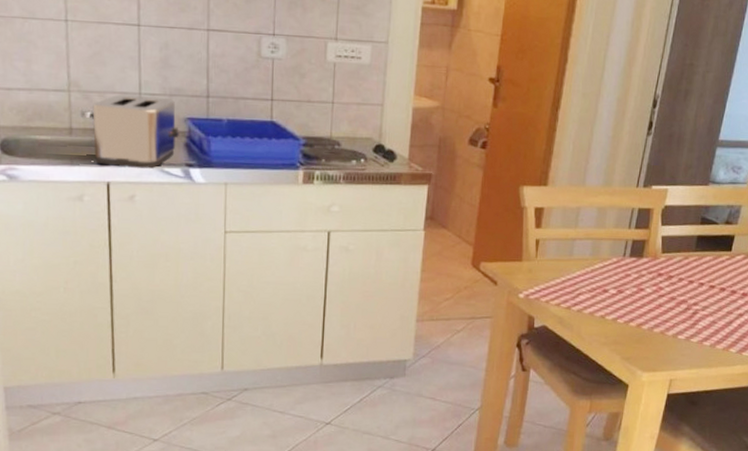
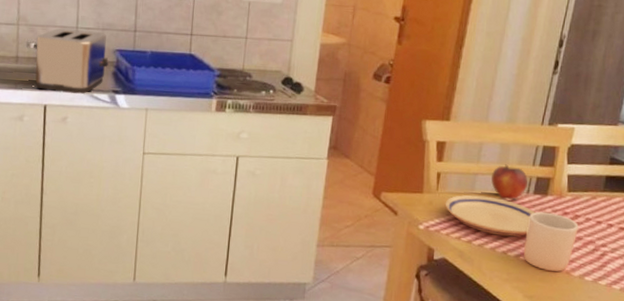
plate: none [544,260,632,301] -> present [445,194,535,237]
fruit: none [588,228,625,263] -> present [491,164,529,200]
mug: none [620,274,672,332] -> present [523,211,579,272]

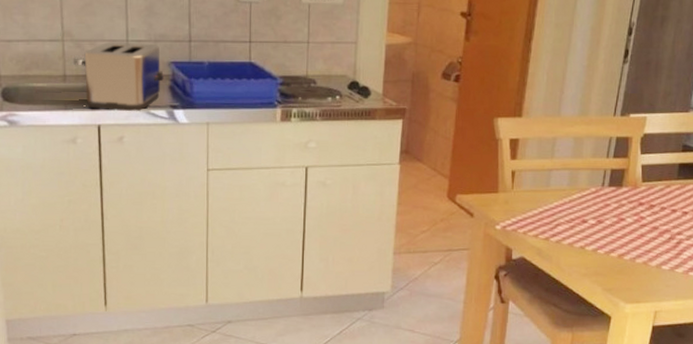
plate: present [445,194,535,237] -> none [521,191,611,231]
fruit: present [491,164,529,200] -> none [565,158,603,193]
mug: present [523,211,579,272] -> none [600,204,654,262]

